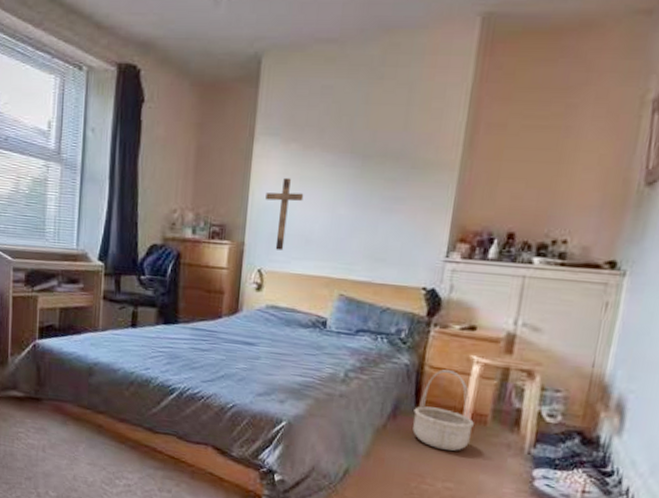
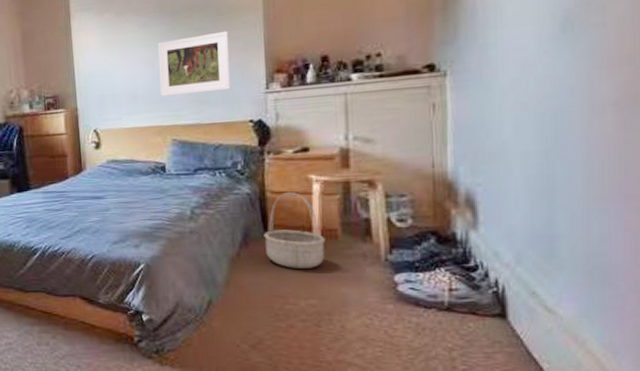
crucifix: present [265,177,304,251] -> none [89,44,124,110]
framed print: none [335,186,419,252] -> present [157,30,230,97]

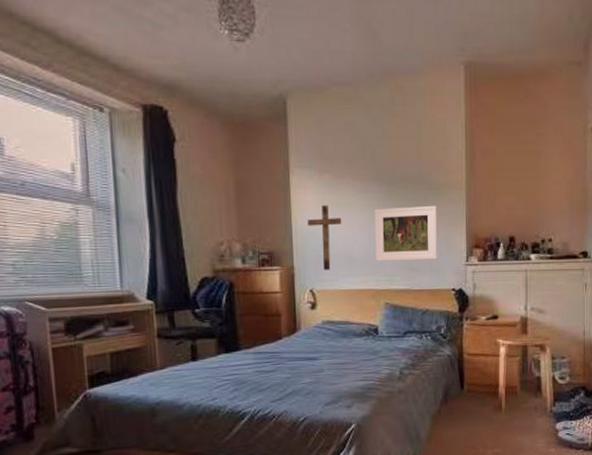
crucifix: none [89,44,124,110] -> present [308,205,342,270]
basket: present [264,192,325,270] -> none [461,354,508,423]

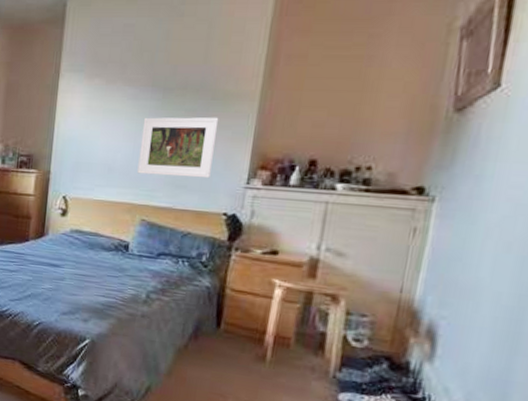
crucifix: present [308,205,342,270] -> none [70,110,107,178]

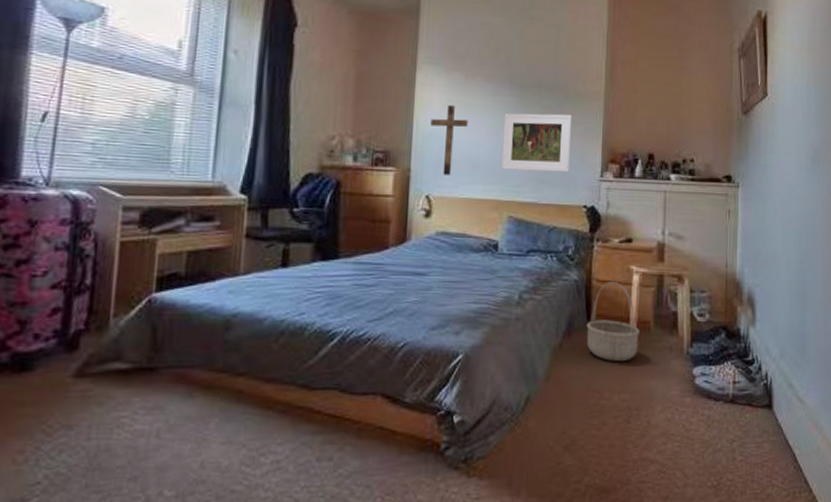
crucifix: none [70,110,107,178] -> present [431,104,469,176]
basket: none [214,292,277,373] -> present [586,282,640,362]

